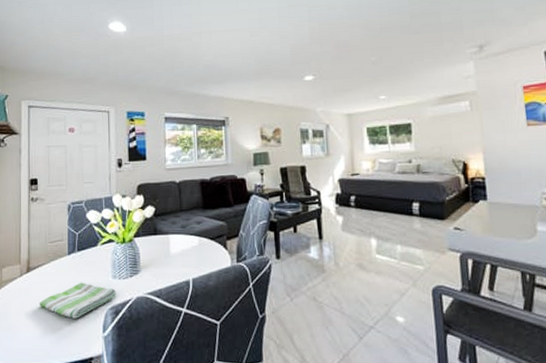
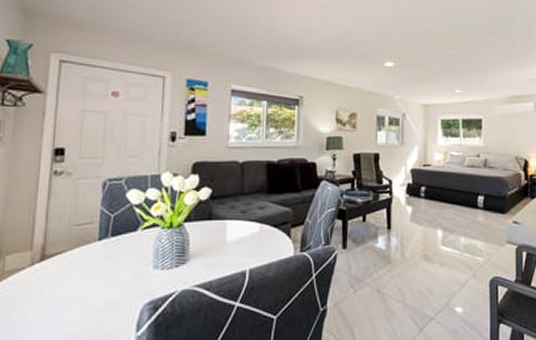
dish towel: present [39,282,116,319] -> none [54,273,157,316]

